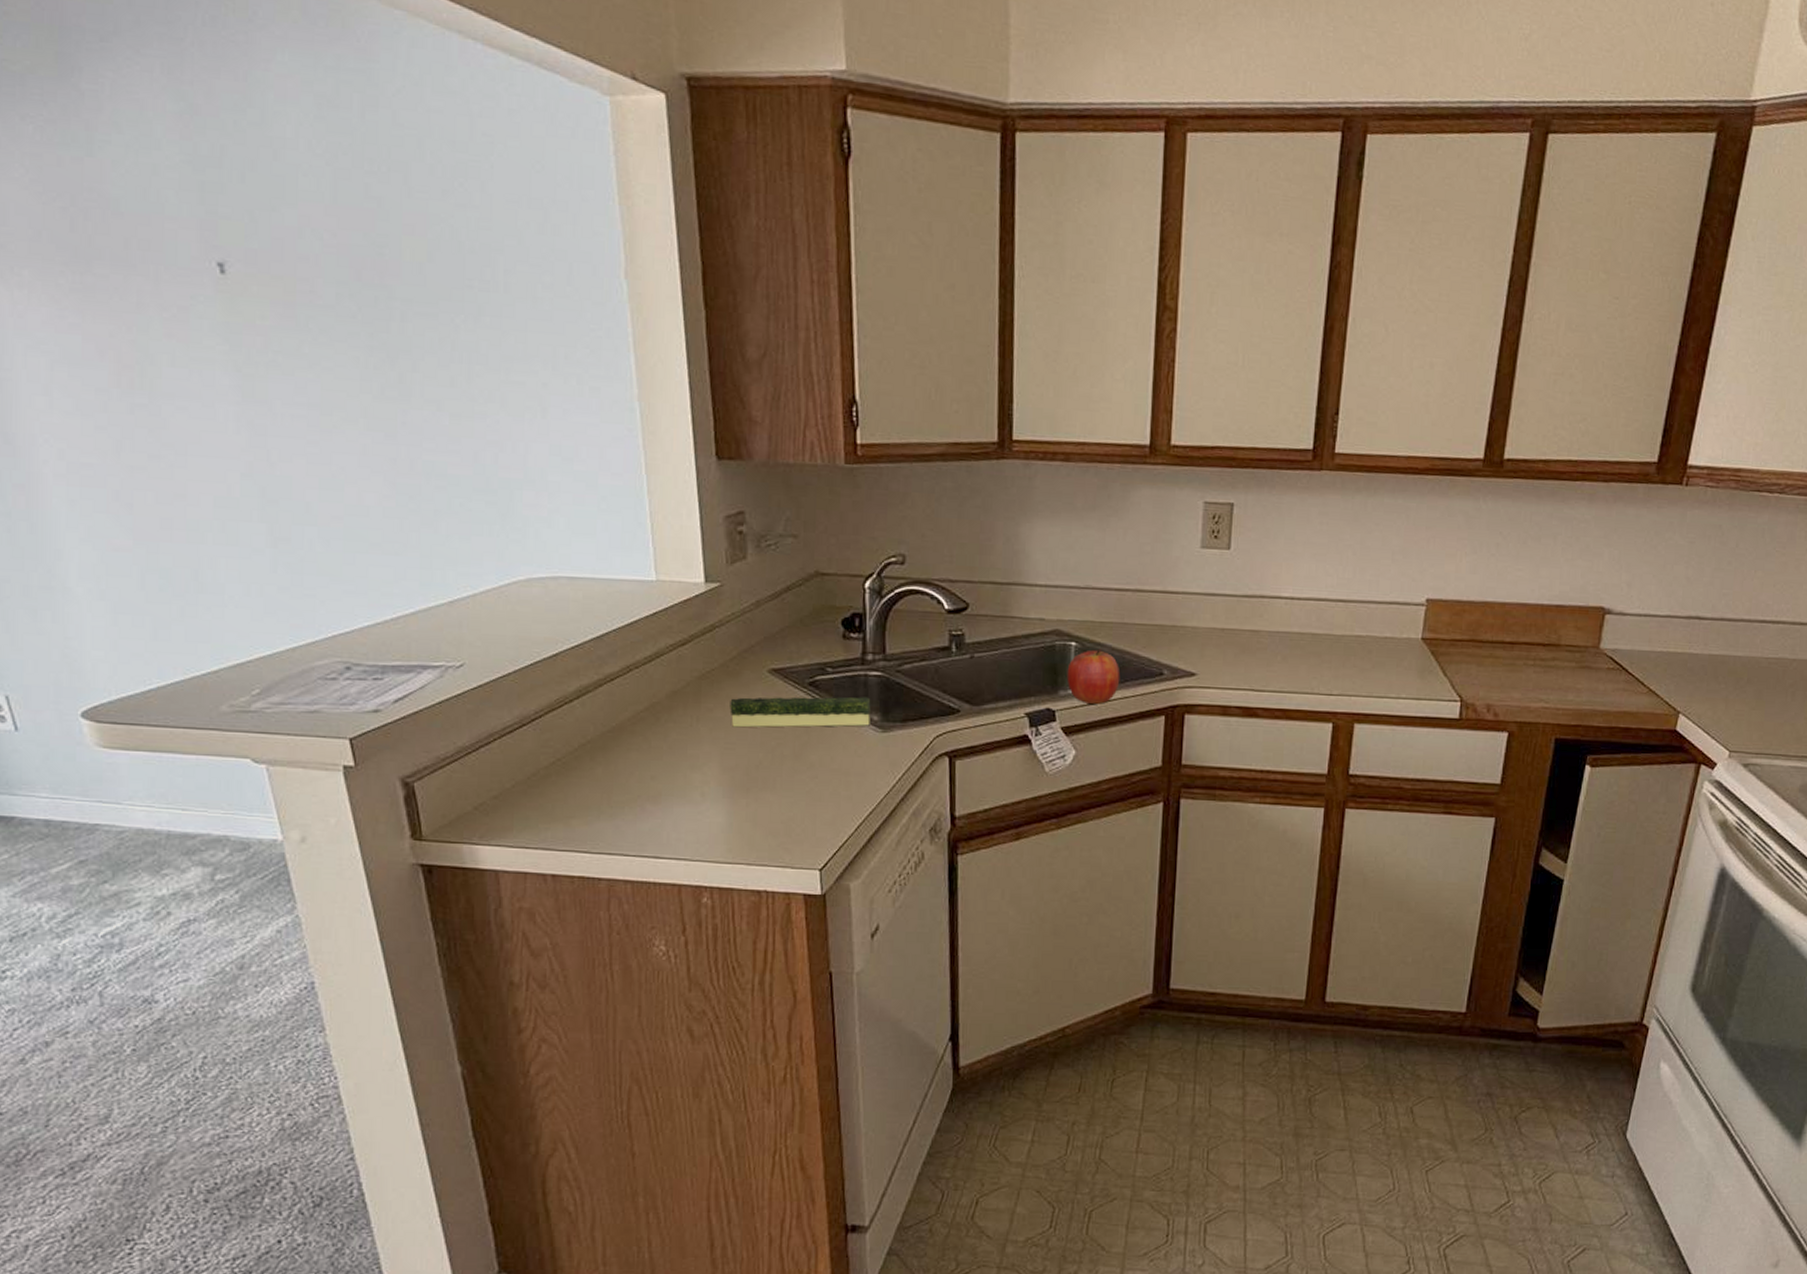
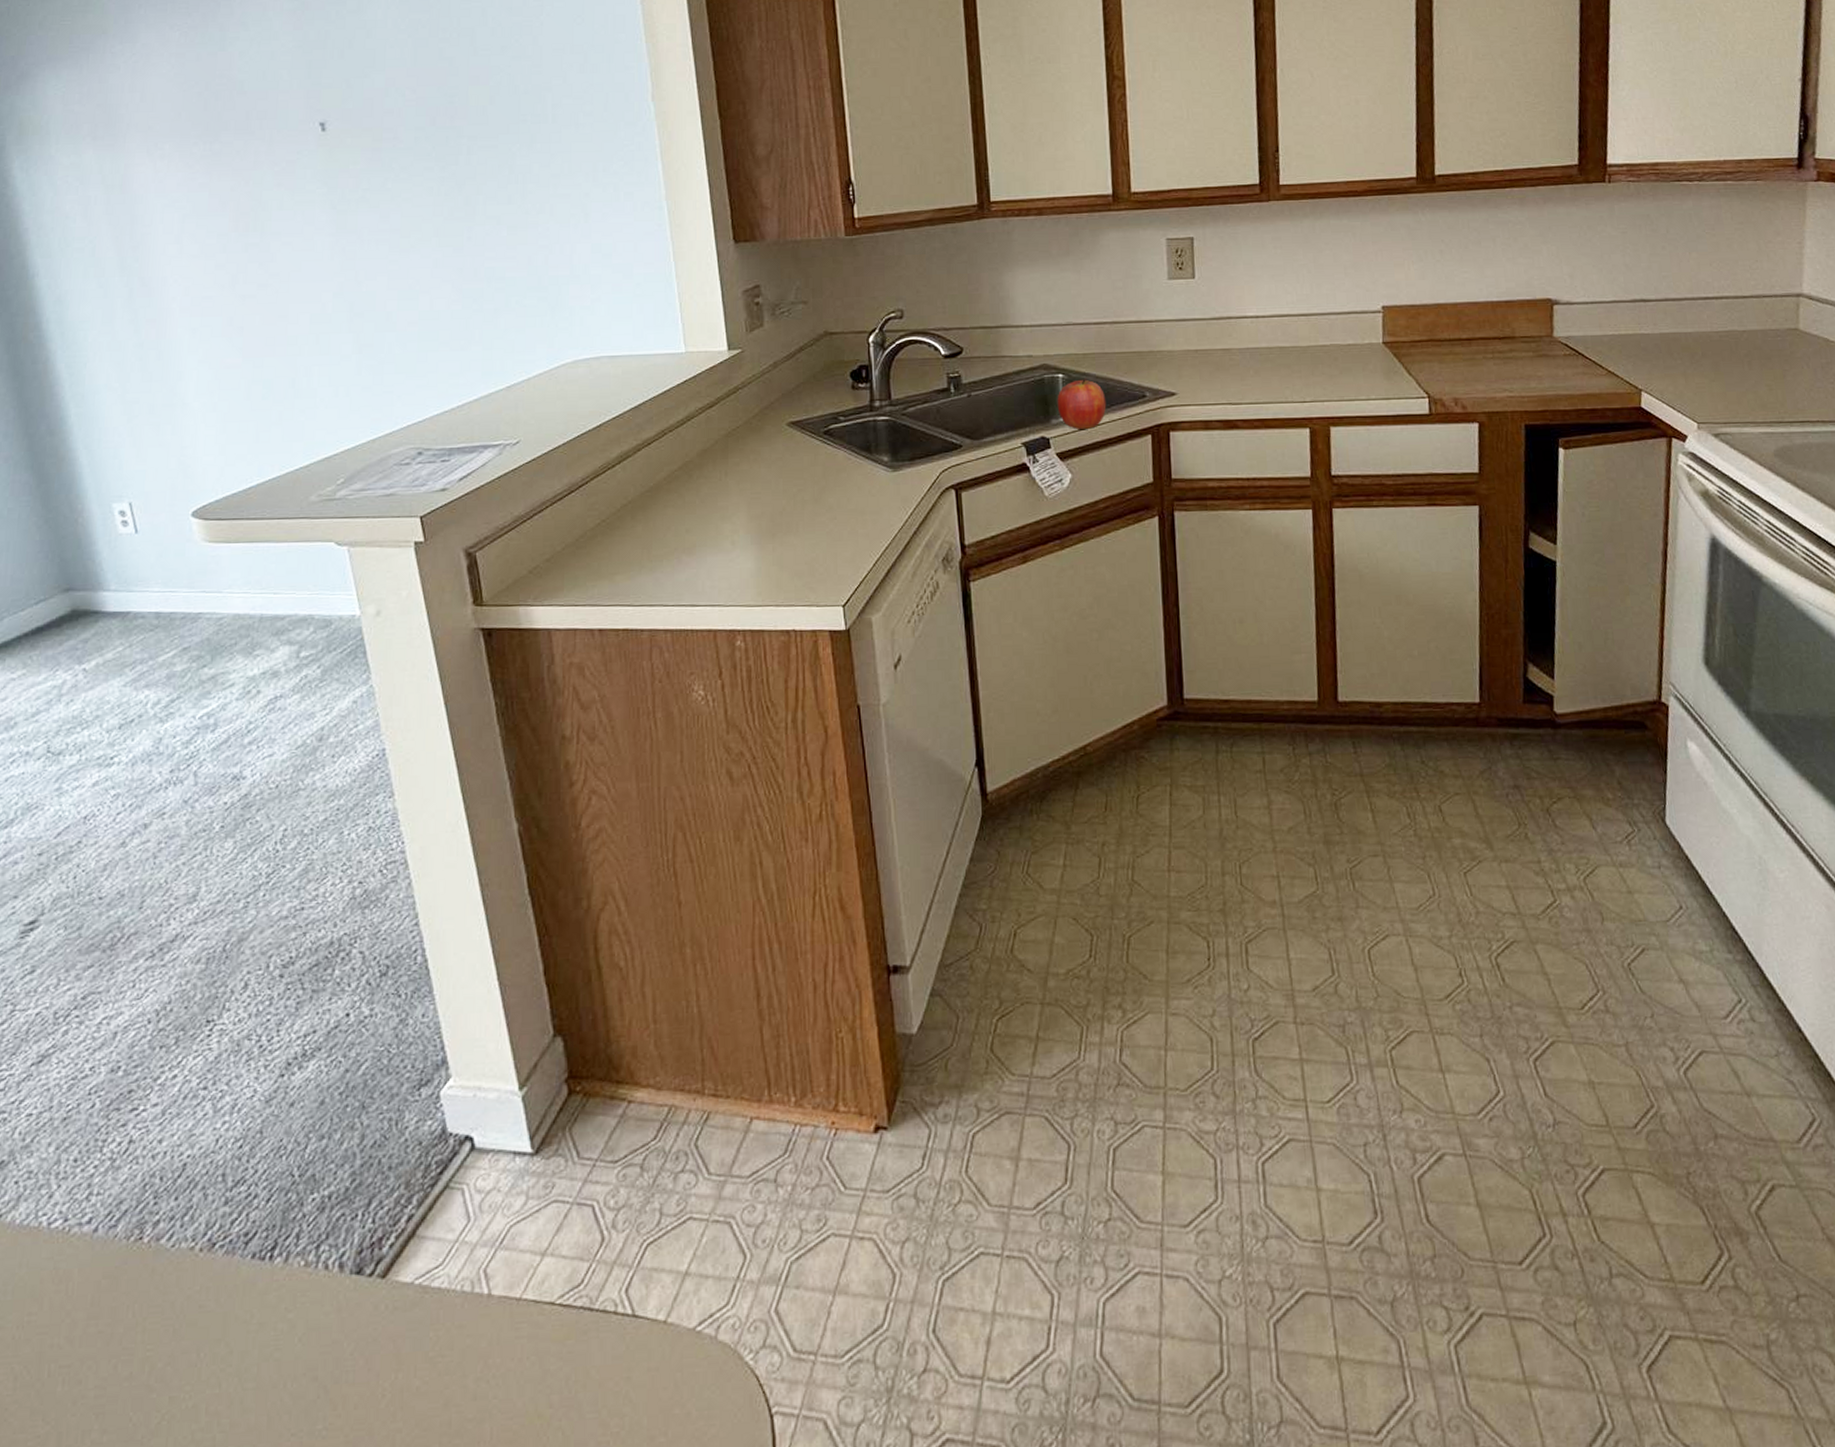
sponge: present [730,696,871,728] -> none [754,440,881,478]

